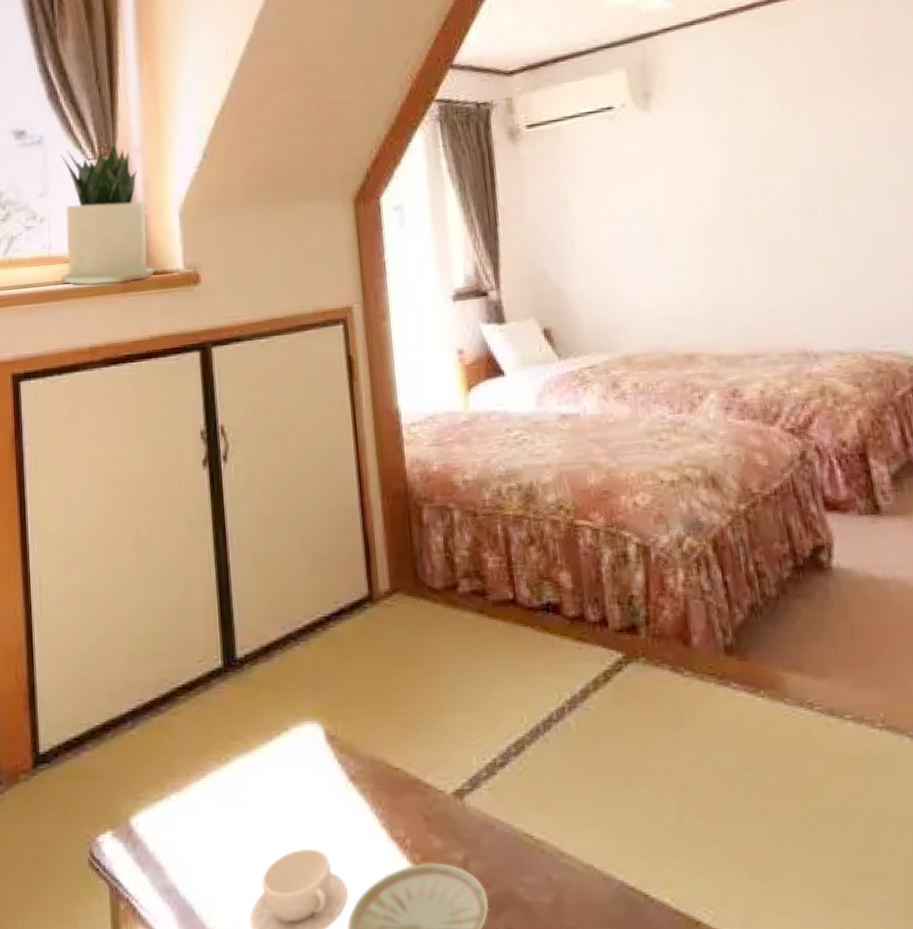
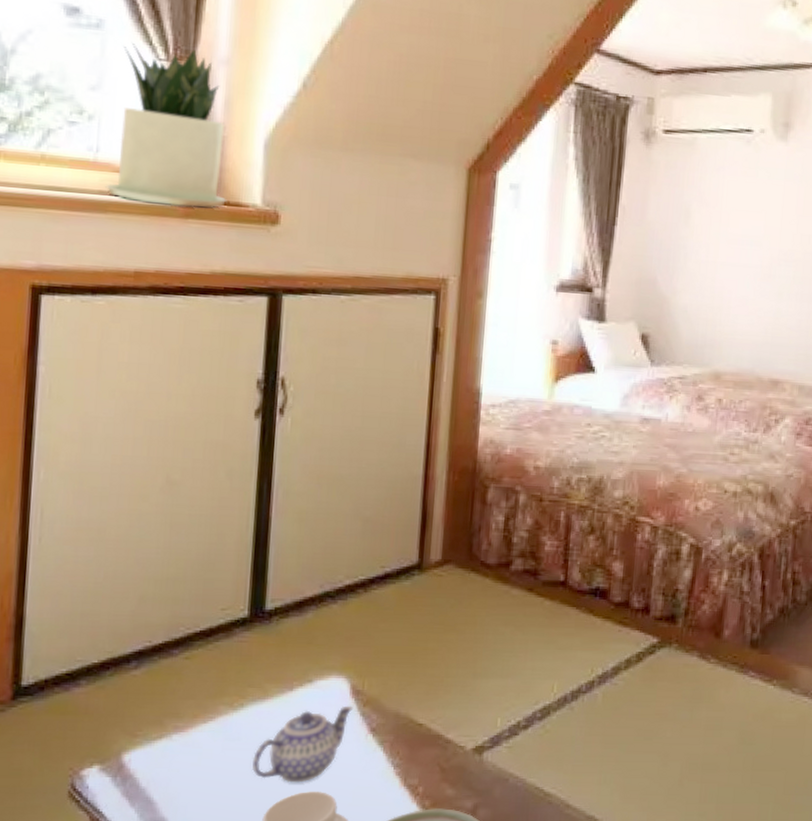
teapot: none [244,753,331,841] -> present [252,705,354,783]

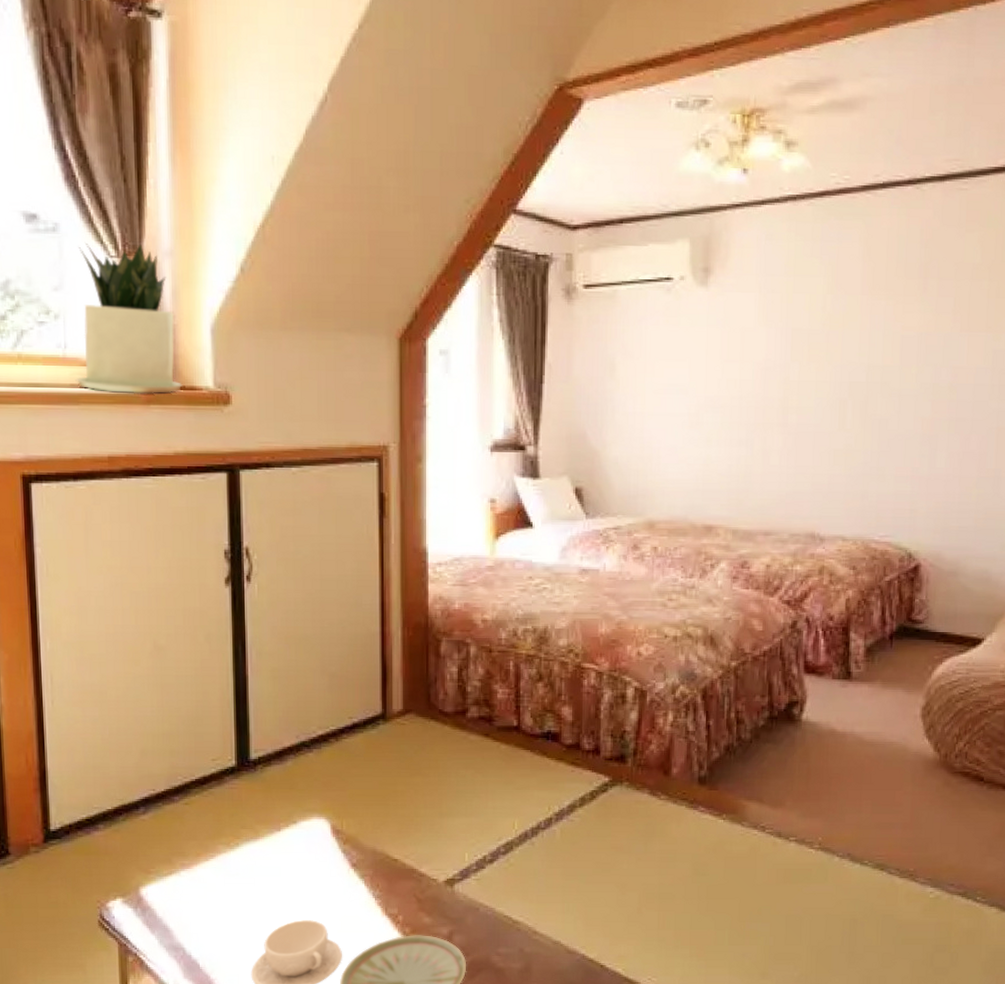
teapot: present [252,705,354,783] -> none [250,844,335,913]

